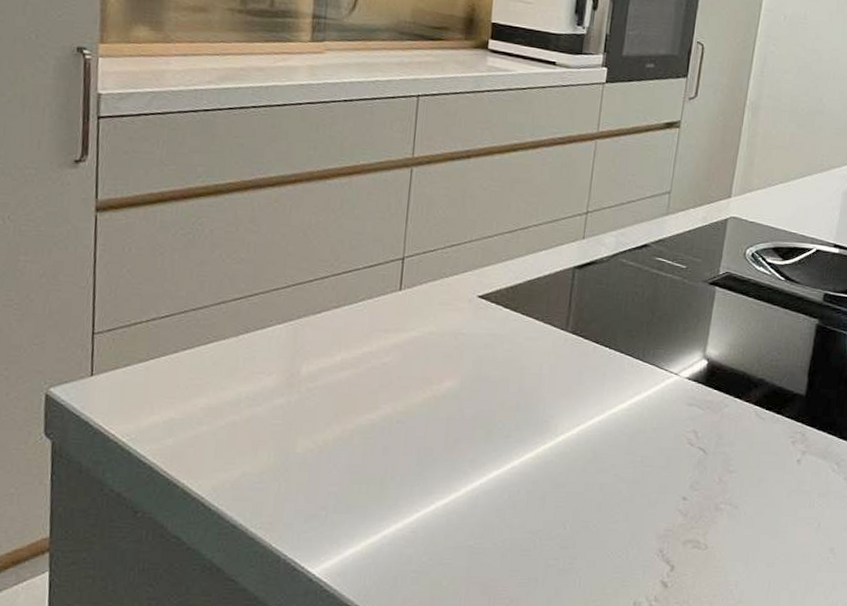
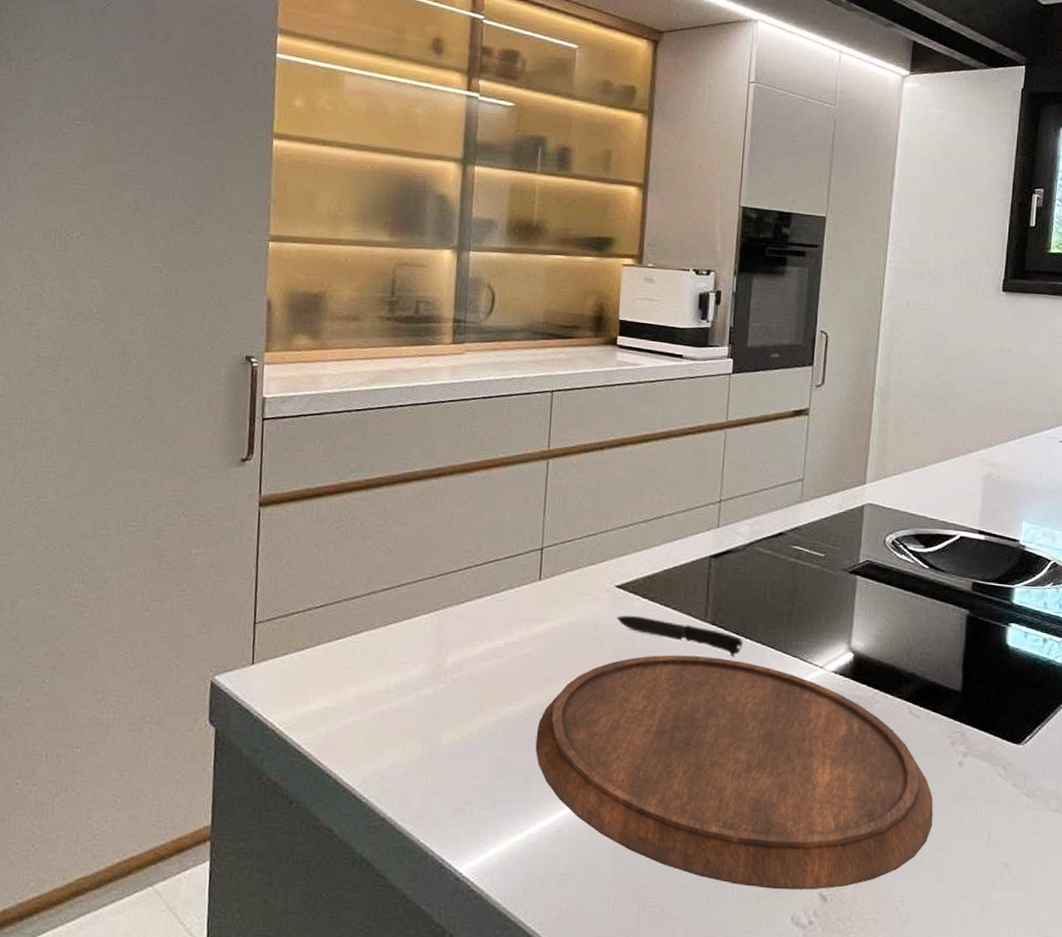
cutting board: none [391,363,772,579] -> present [535,654,934,890]
knife: none [478,325,603,364] -> present [617,615,743,656]

